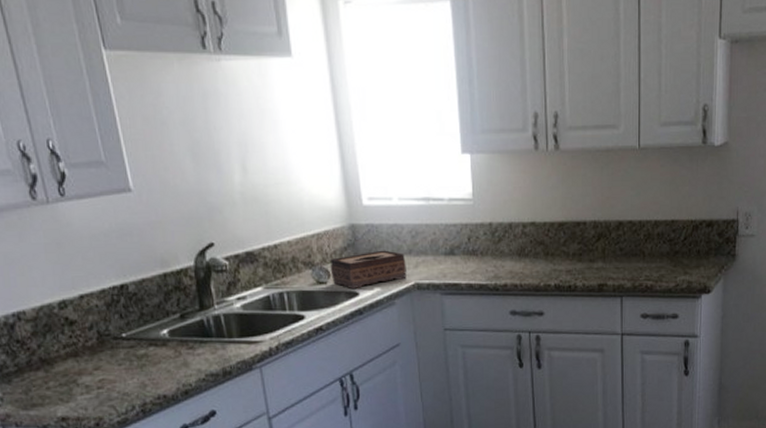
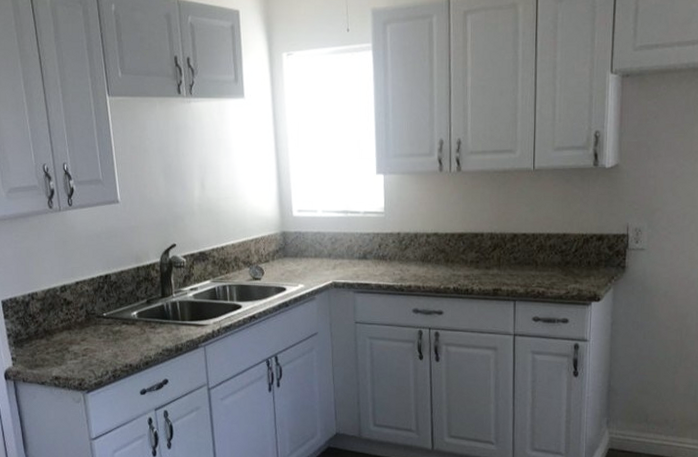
tissue box: present [330,250,407,290] -> none [264,253,326,286]

